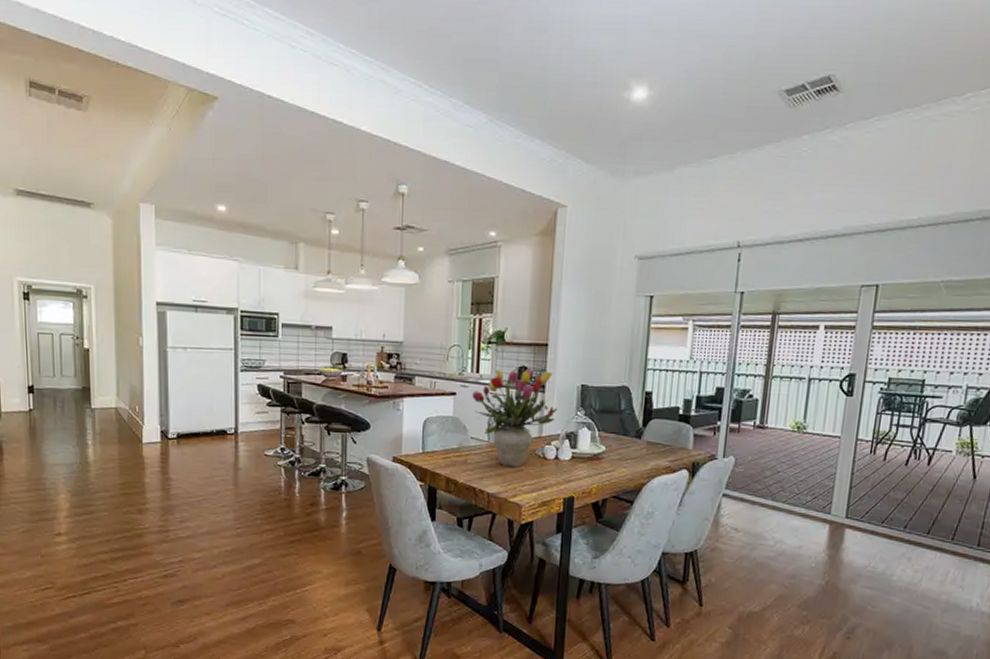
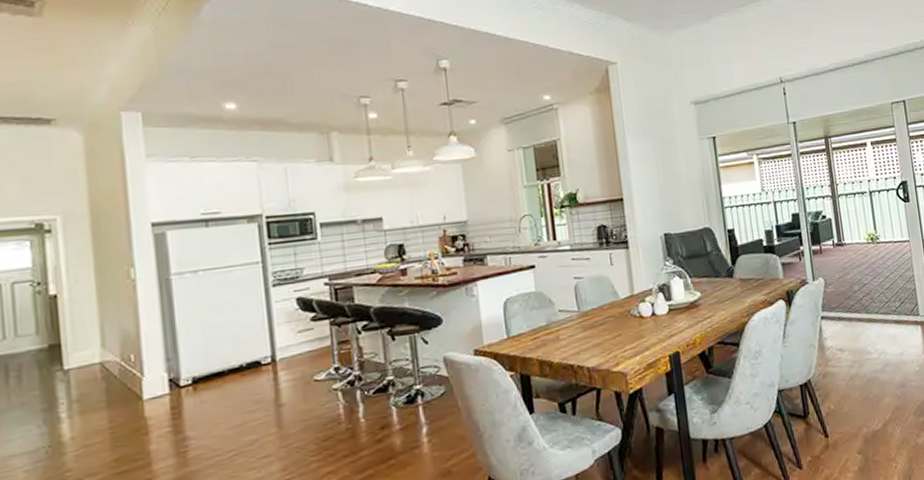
flower arrangement: present [472,368,558,468] -> none [552,225,645,334]

